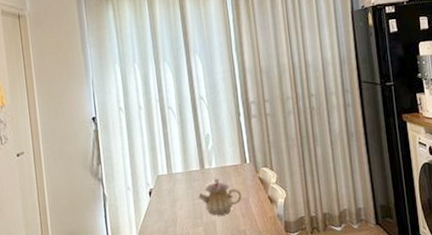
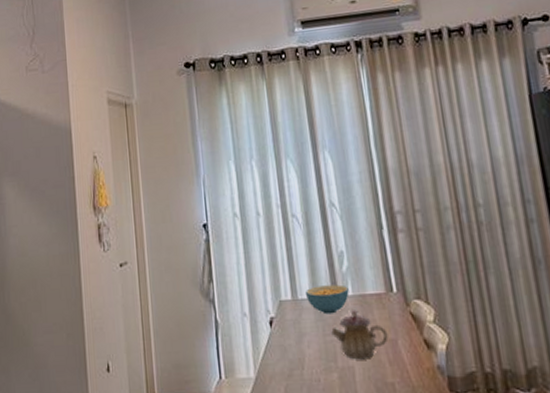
cereal bowl: none [178,160,213,184] -> present [305,284,349,315]

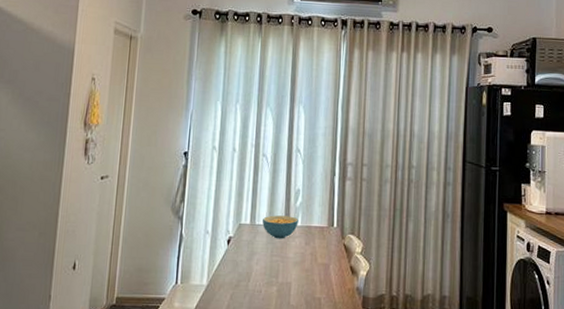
teapot: present [331,310,389,360] -> none [278,238,323,278]

